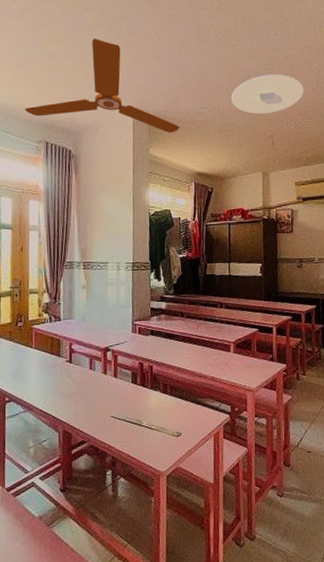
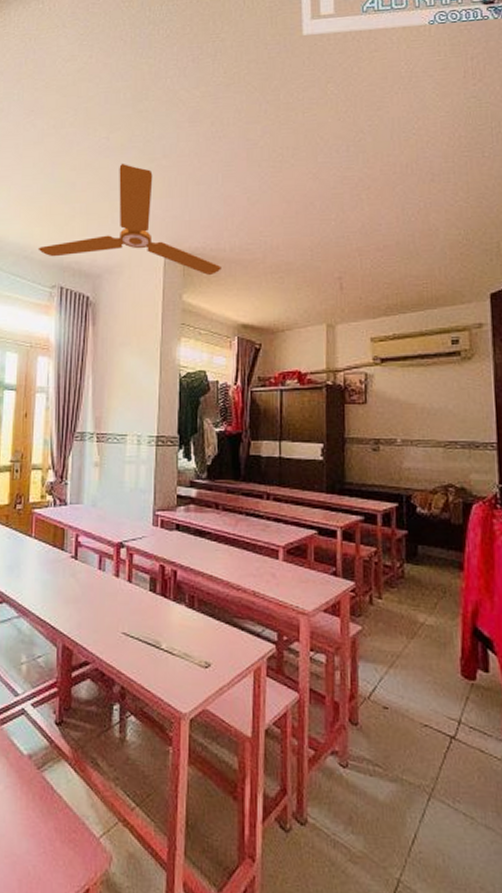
ceiling light: present [230,74,304,115] -> none [287,199,385,251]

